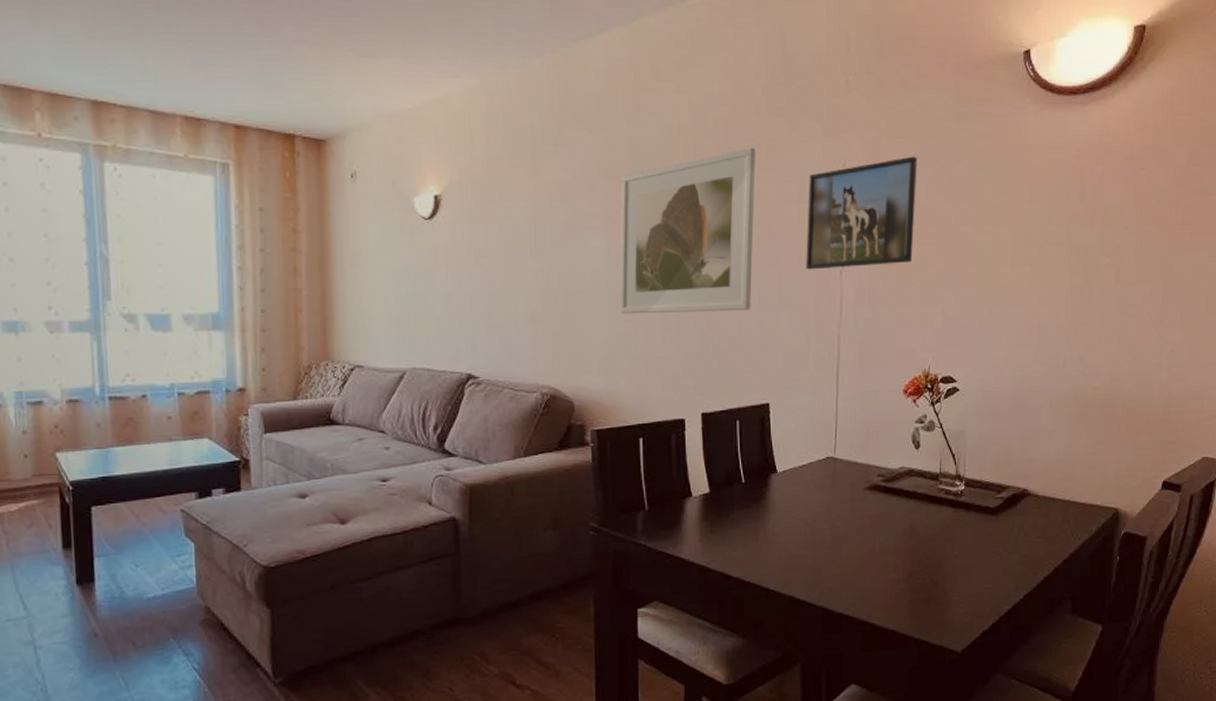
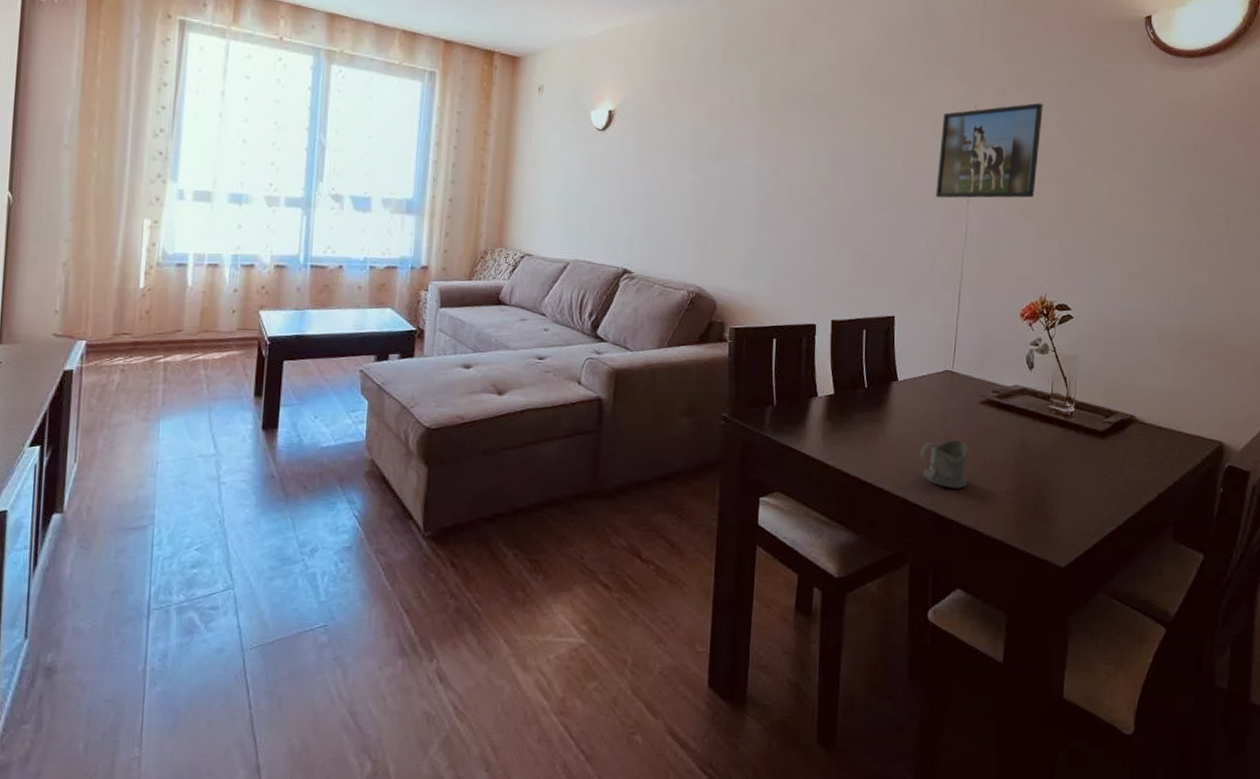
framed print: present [619,147,756,314] -> none [764,86,897,230]
tea glass holder: none [805,531,857,581] -> present [919,440,968,489]

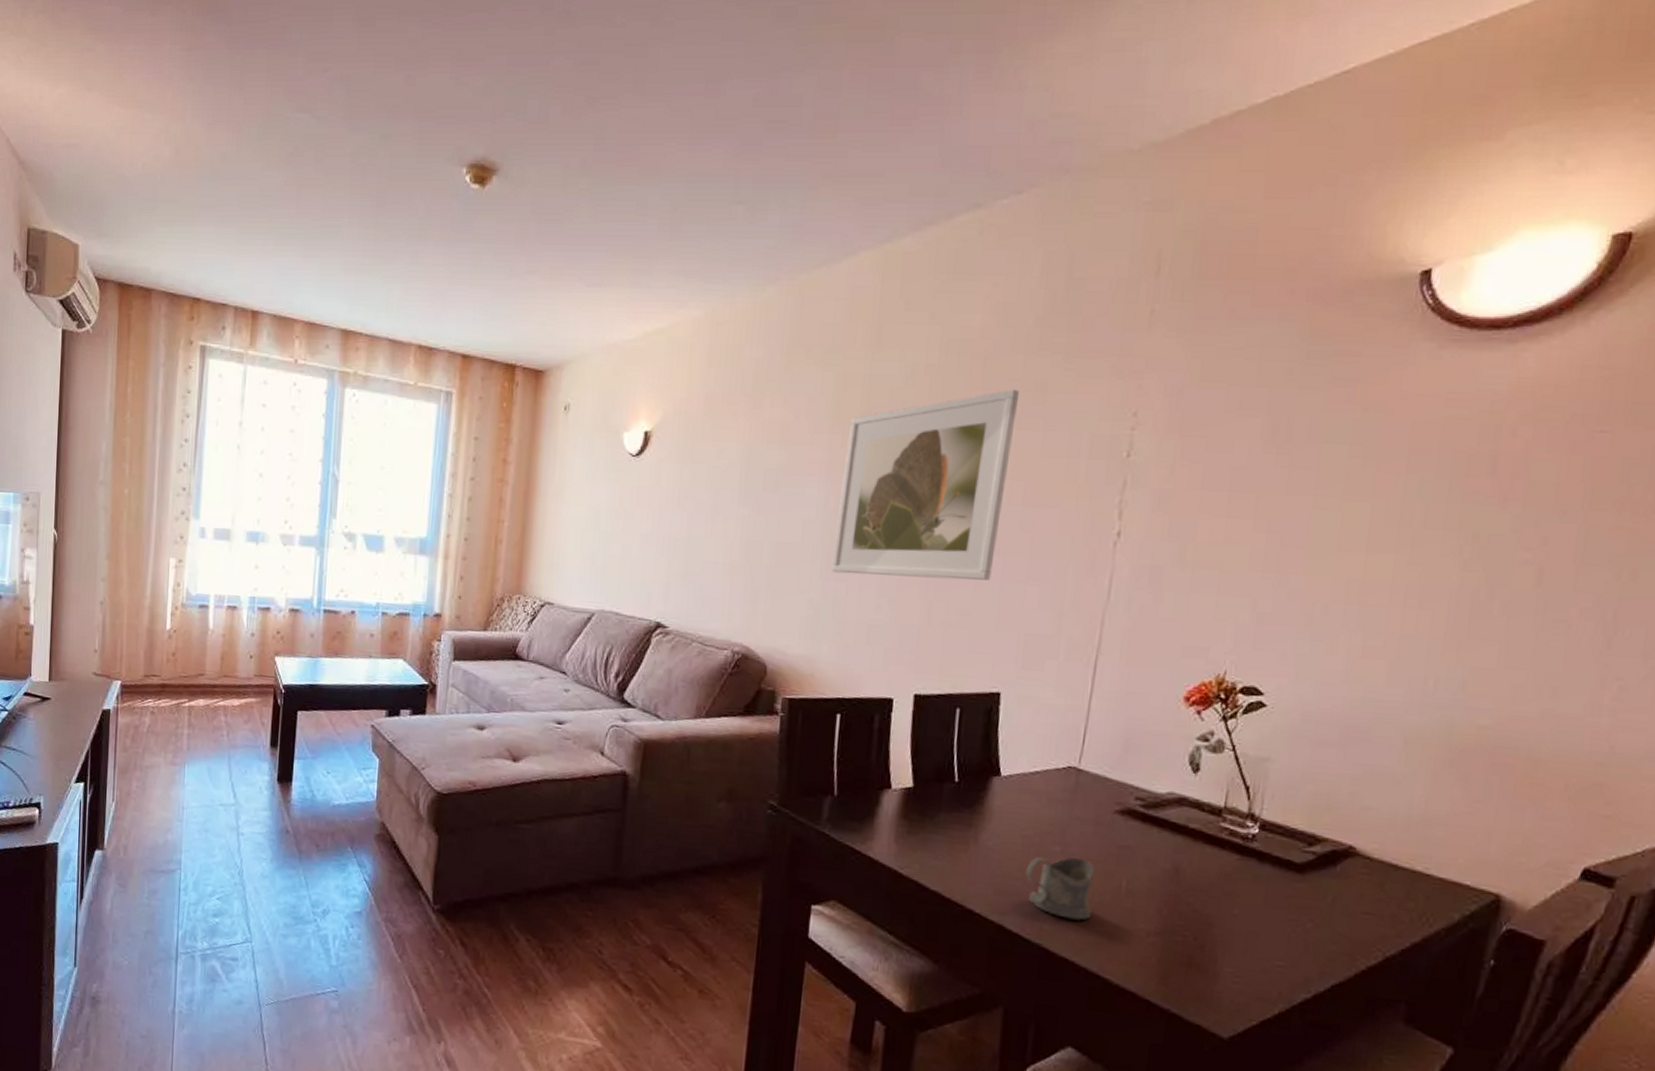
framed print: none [764,86,897,230] -> present [831,388,1020,580]
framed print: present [936,103,1043,198] -> none [1068,405,1240,539]

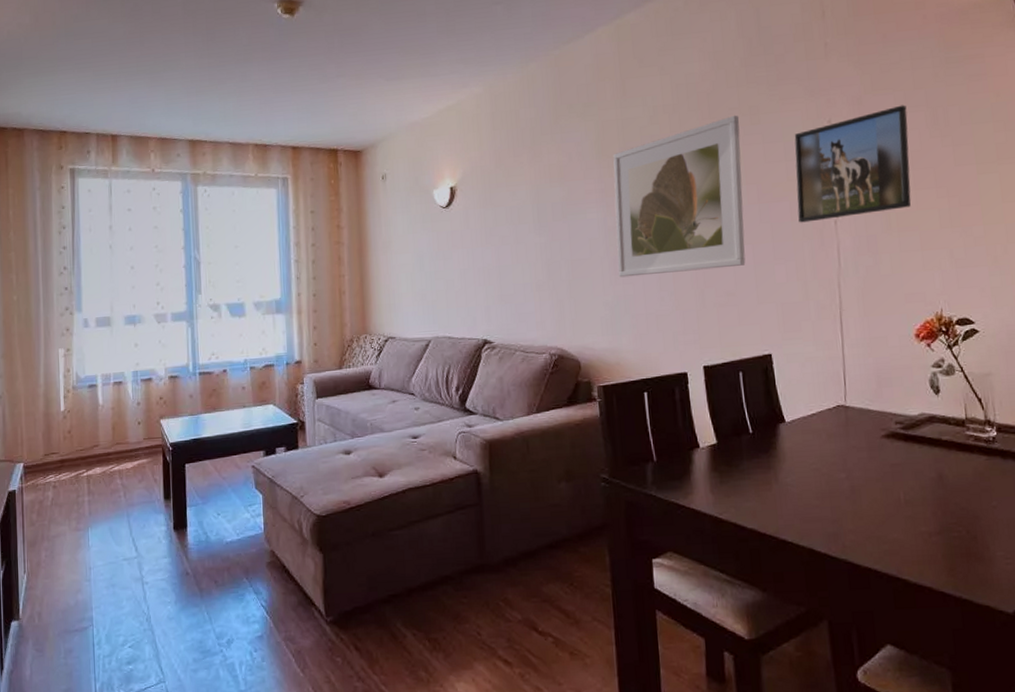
tea glass holder: present [1025,857,1094,921] -> none [821,481,882,534]
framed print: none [1068,405,1240,539] -> present [794,105,911,223]

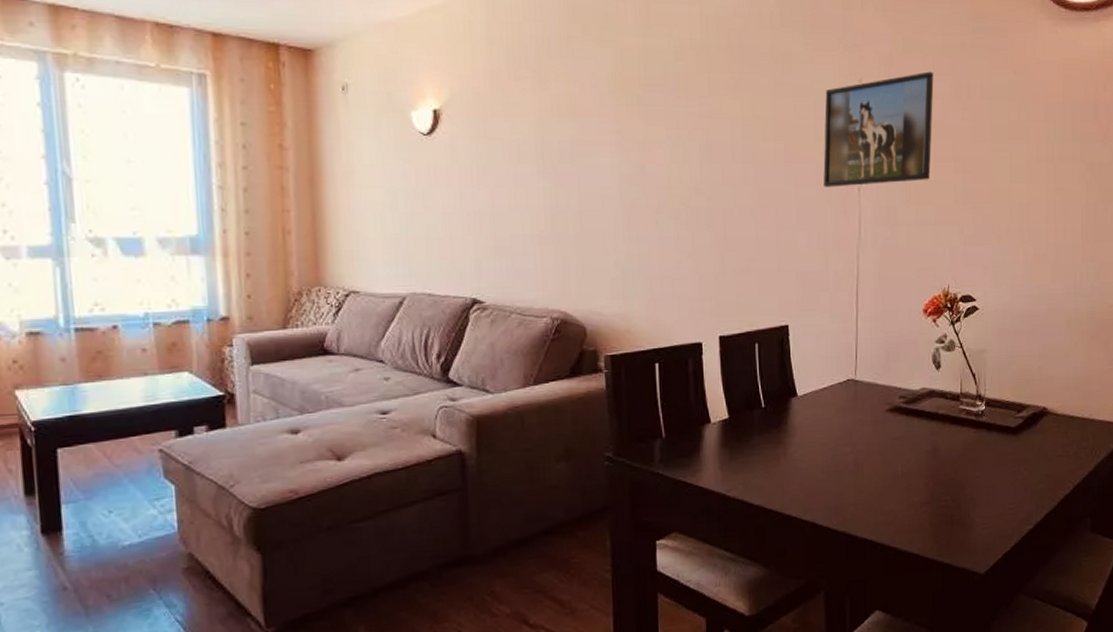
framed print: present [613,115,746,278] -> none [631,61,771,235]

